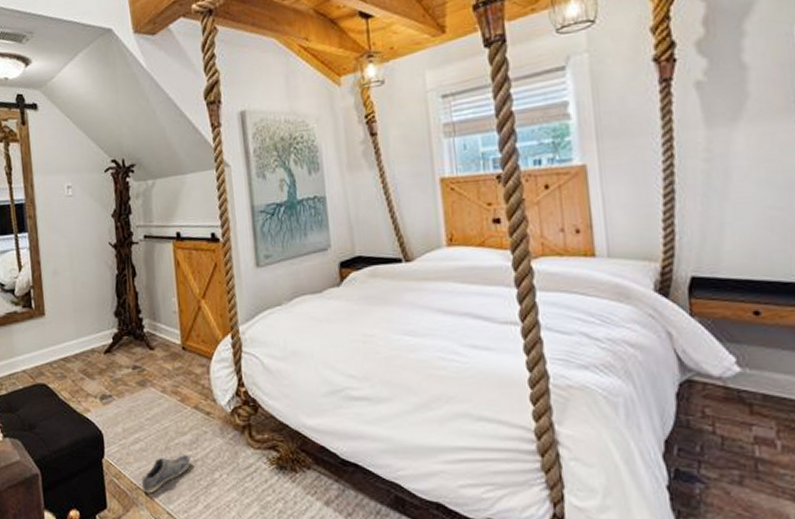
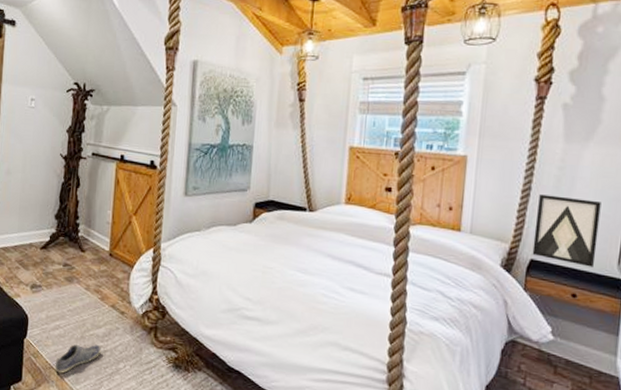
wall art: none [687,192,776,275] -> present [532,194,601,267]

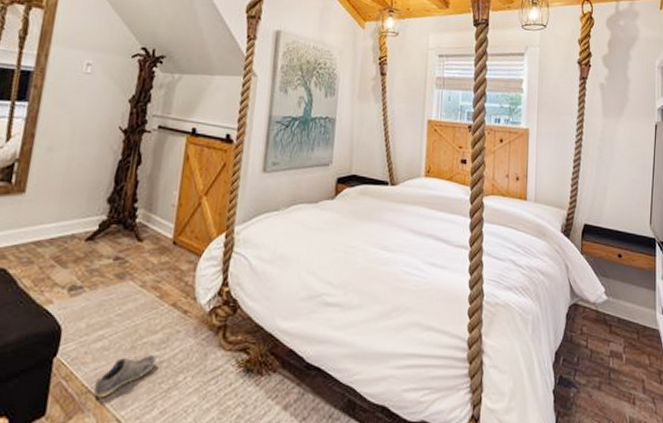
wall art: present [532,194,601,267] -> none [585,164,634,228]

